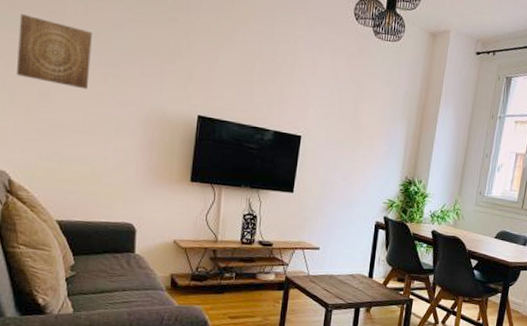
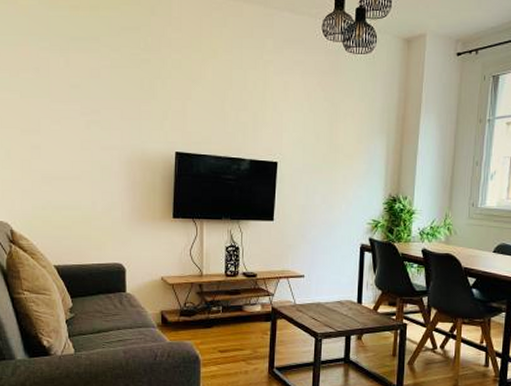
wall art: present [17,13,92,90] -> none [10,73,74,139]

